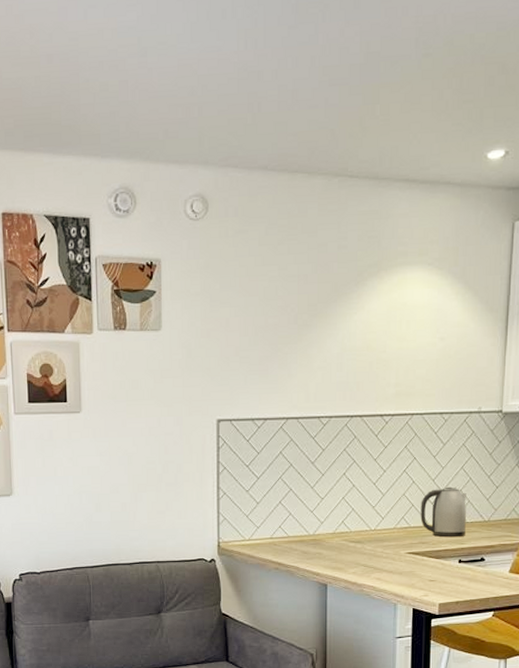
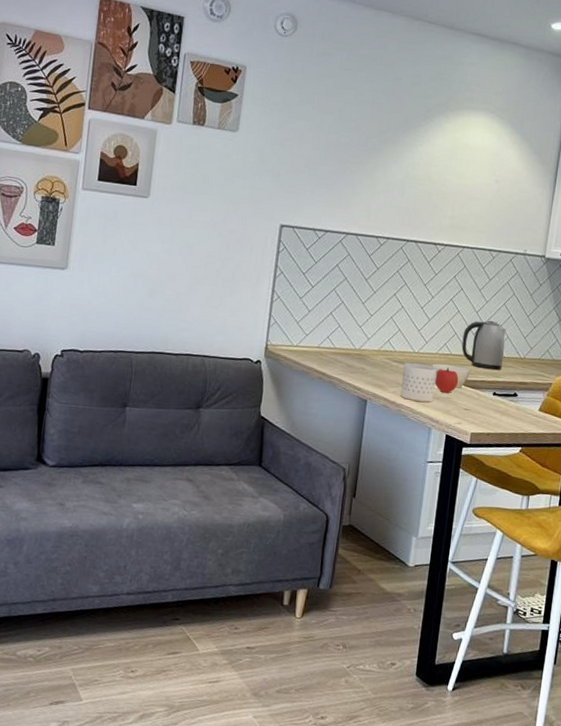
mug: none [361,541,397,579] -> present [400,363,437,402]
bowl: none [391,538,432,560] -> present [431,363,470,389]
fruit: none [395,541,421,568] -> present [434,367,459,394]

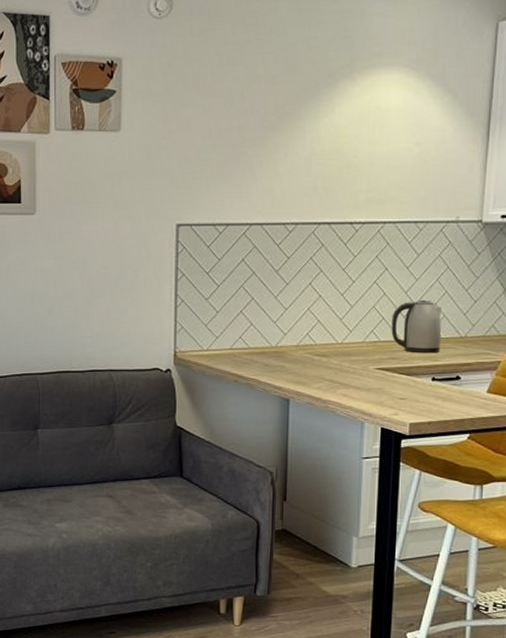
mug: present [400,363,437,402] -> none [326,355,365,395]
bowl: present [431,363,470,389] -> none [359,353,403,377]
fruit: present [434,367,459,394] -> none [363,356,391,384]

